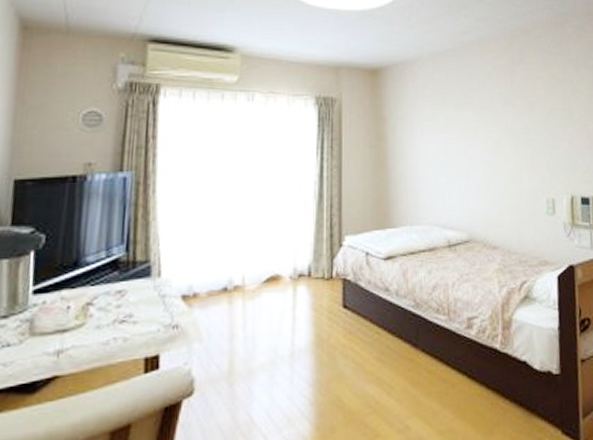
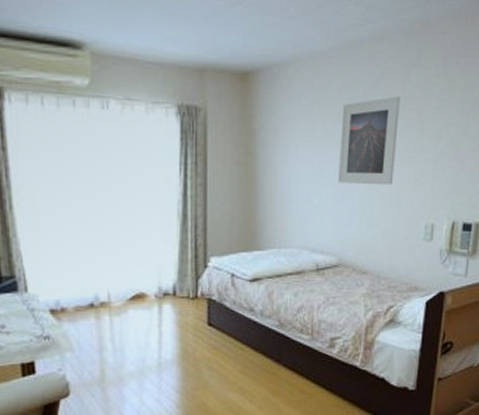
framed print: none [461,86,513,164] -> present [338,95,401,186]

